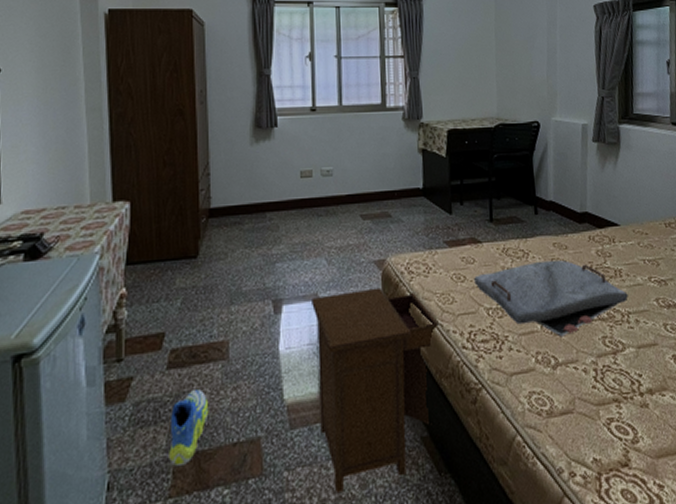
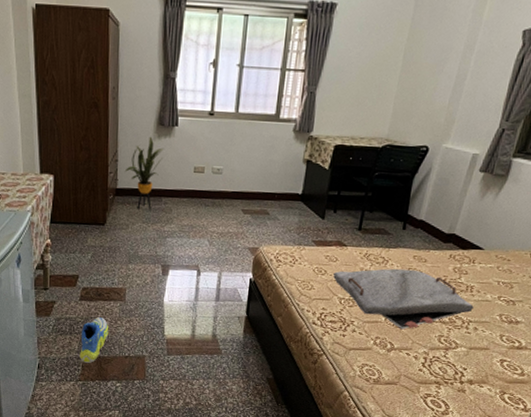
house plant: none [218,141,264,231] -> present [124,136,164,210]
nightstand: present [312,287,439,492] -> none [190,267,296,401]

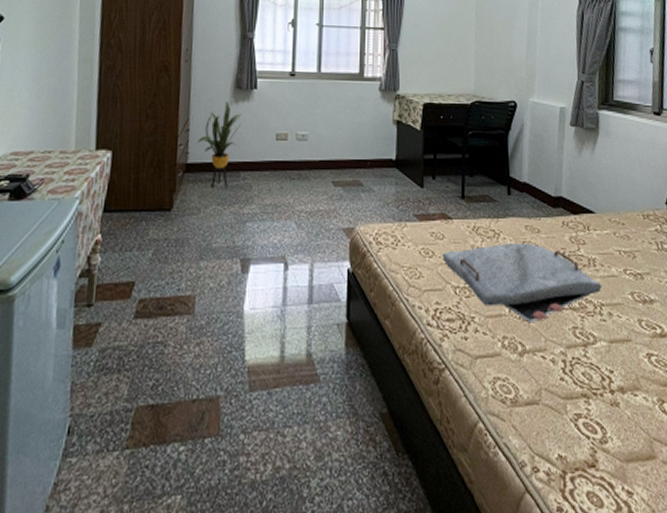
sneaker: present [80,317,109,363] -> none [129,342,172,417]

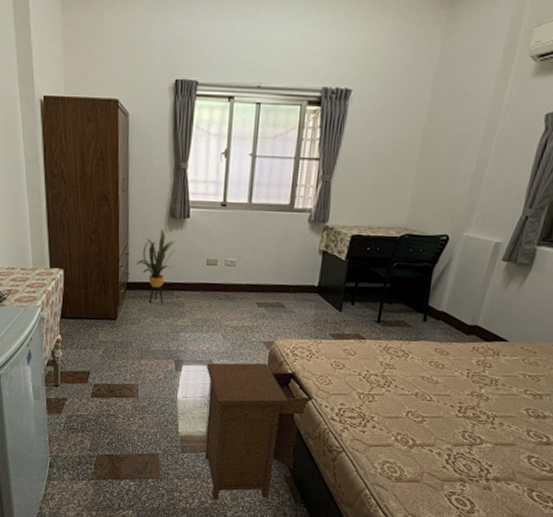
nightstand: none [279,256,404,461] -> present [205,362,313,500]
serving tray: present [443,243,602,323] -> none [352,361,499,425]

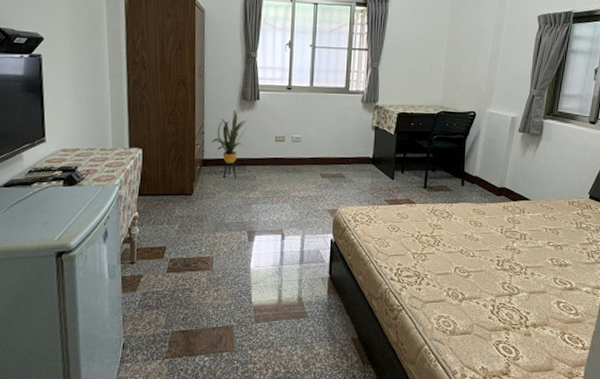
nightstand: present [205,362,313,500] -> none [277,229,374,368]

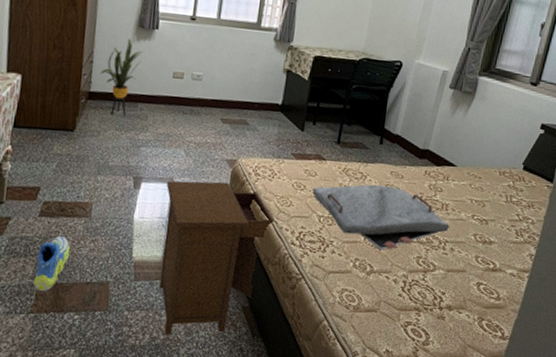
sneaker: none [167,289,197,338] -> present [33,236,70,291]
nightstand: none [277,229,374,368] -> present [159,180,274,335]
serving tray: none [406,221,529,279] -> present [312,184,450,251]

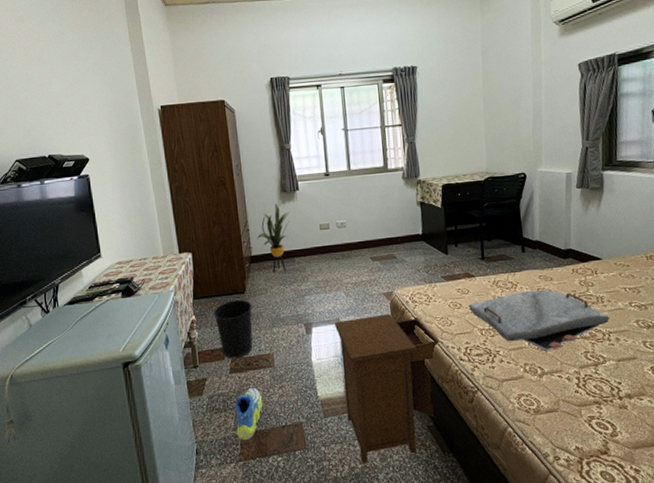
wastebasket: none [33,136,80,202] -> present [213,299,253,360]

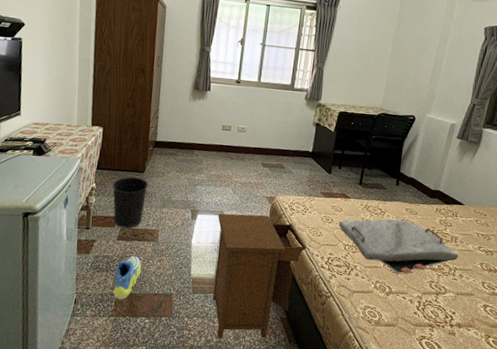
house plant: present [256,203,290,273] -> none [163,98,198,161]

